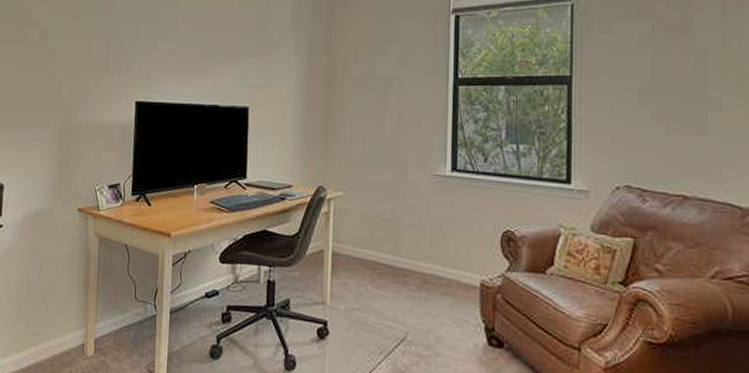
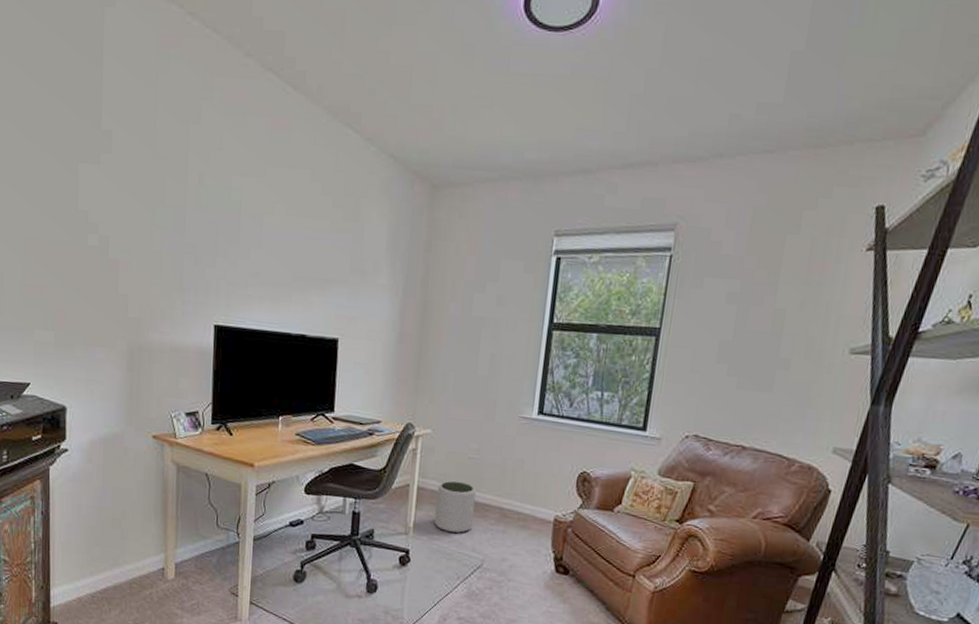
plant pot: none [352,245,393,302] -> present [435,481,476,533]

